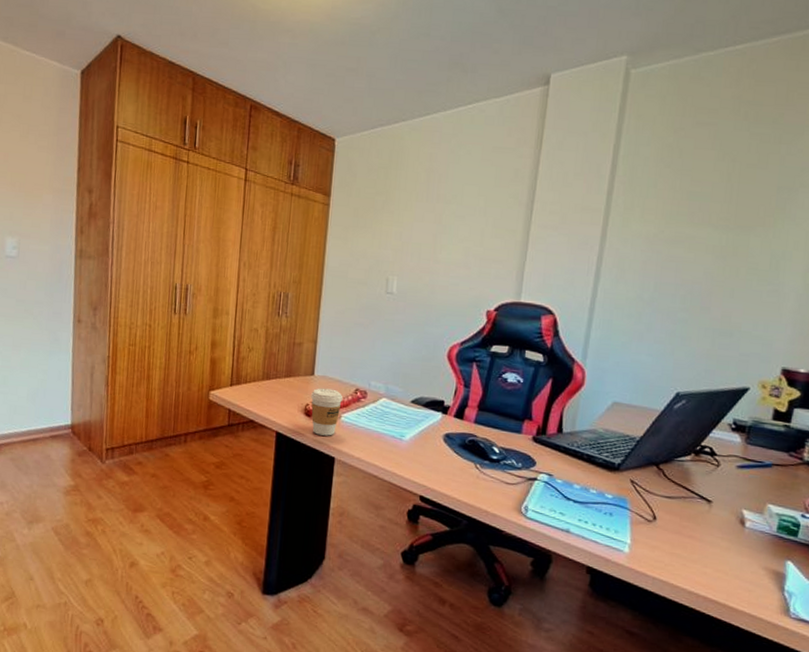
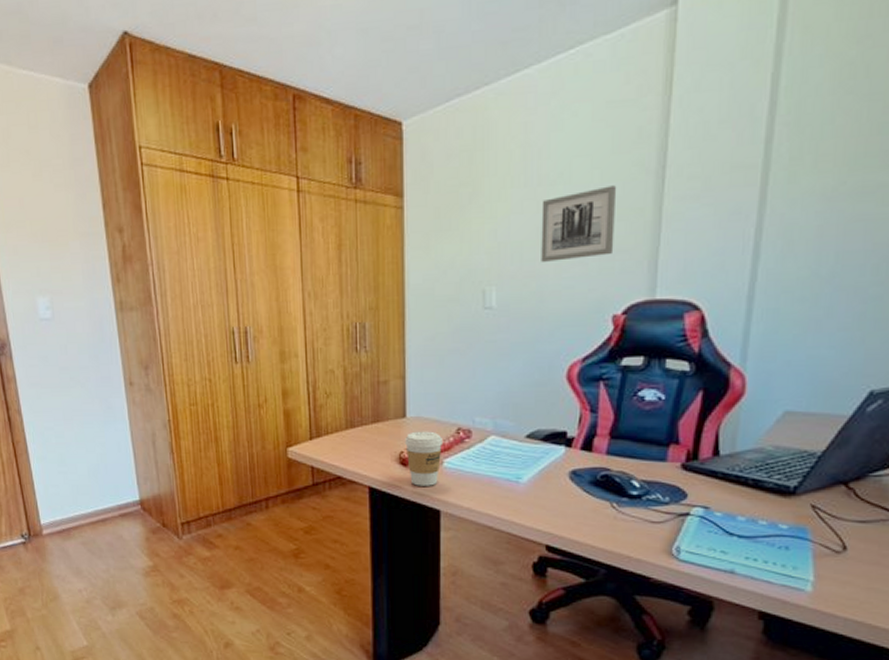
wall art: none [434,210,497,263] -> present [541,185,617,262]

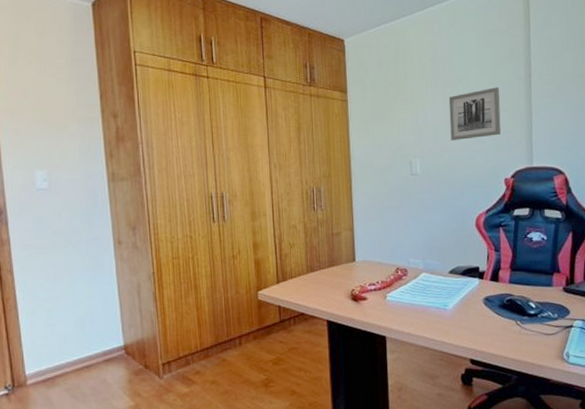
coffee cup: present [405,431,442,486] -> none [355,271,385,317]

